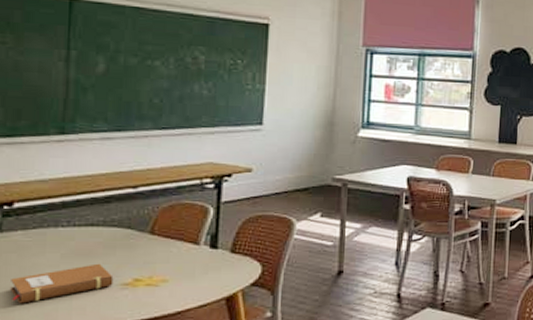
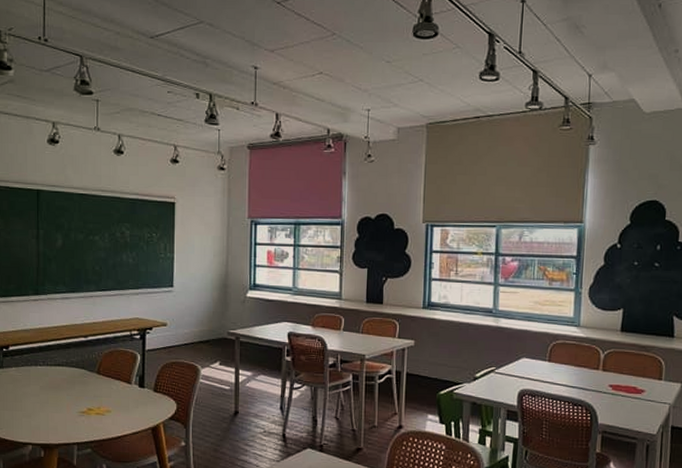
notebook: present [10,263,114,304] -> none [10,395,74,423]

